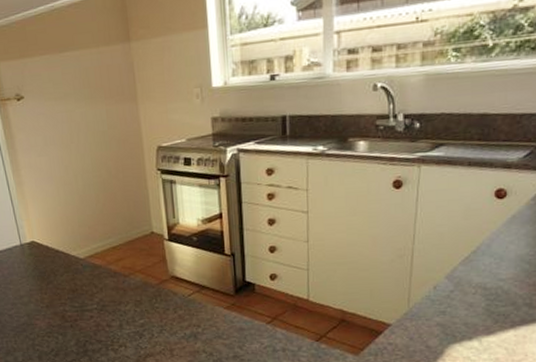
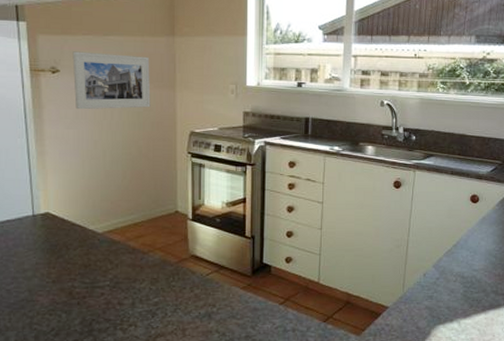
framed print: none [33,69,115,136] -> present [72,51,151,110]

